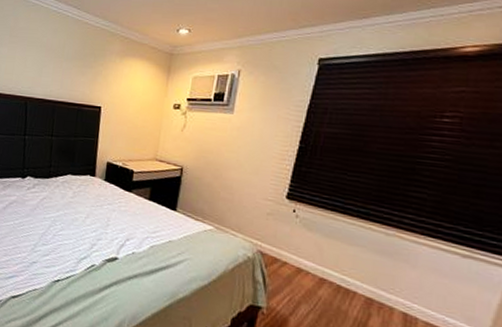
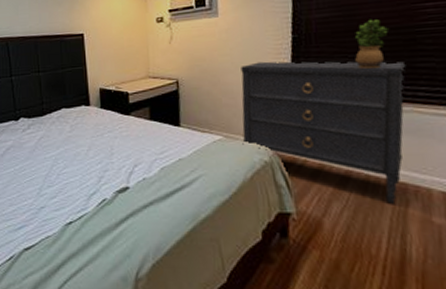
dresser: none [231,163,400,315] -> present [241,61,407,204]
potted plant: none [353,142,391,191] -> present [355,19,388,69]

